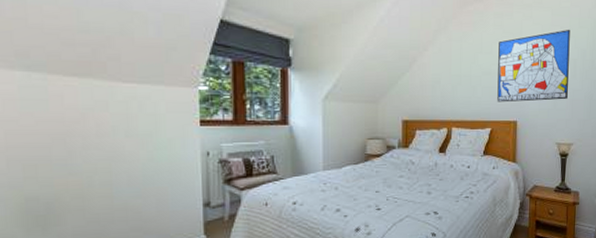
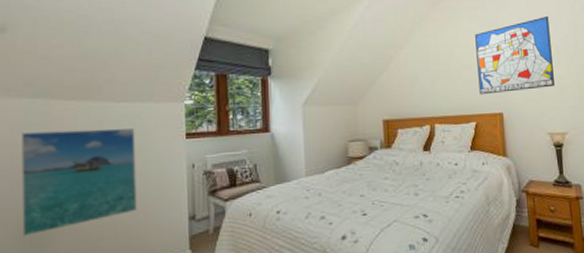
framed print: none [16,108,148,215] -> present [22,128,137,236]

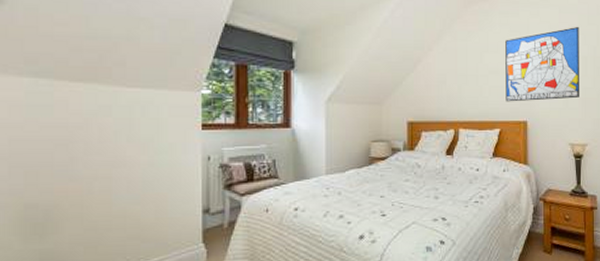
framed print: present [22,128,137,236] -> none [22,114,147,223]

